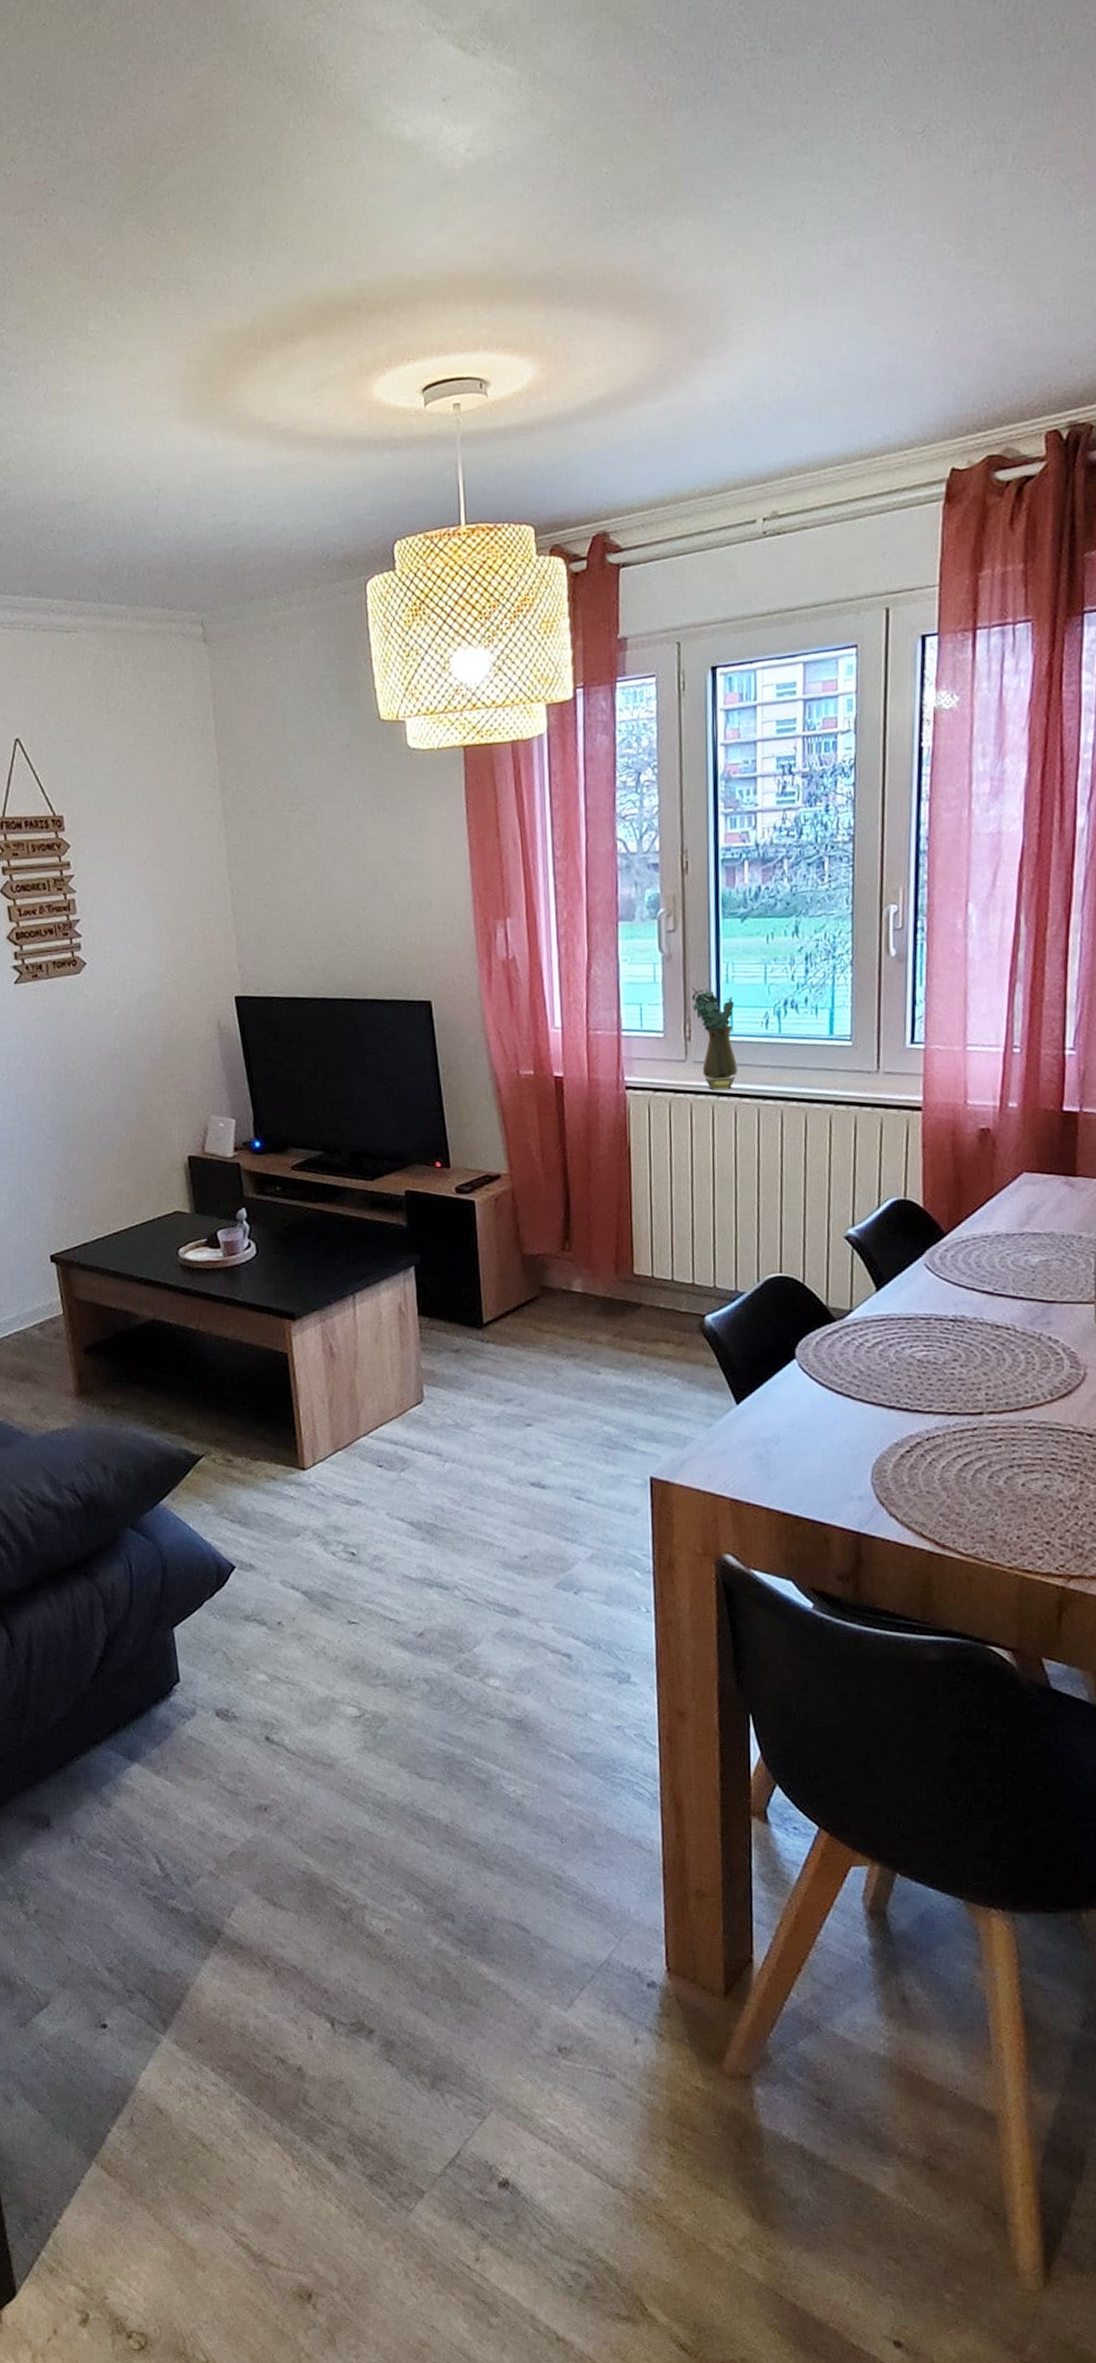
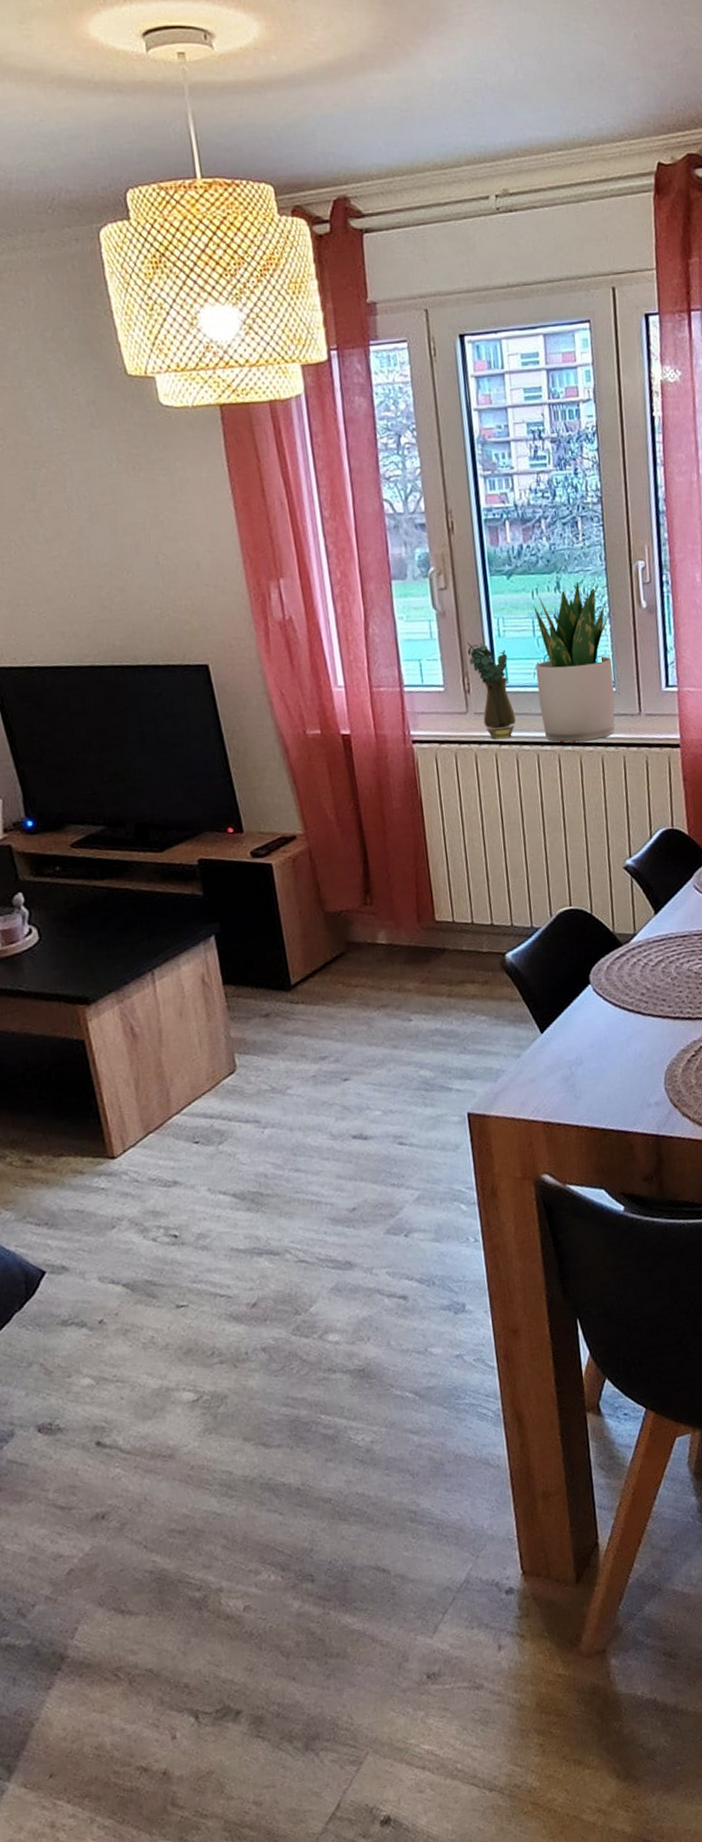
planter: none [764,926,852,1098] -> present [533,581,615,743]

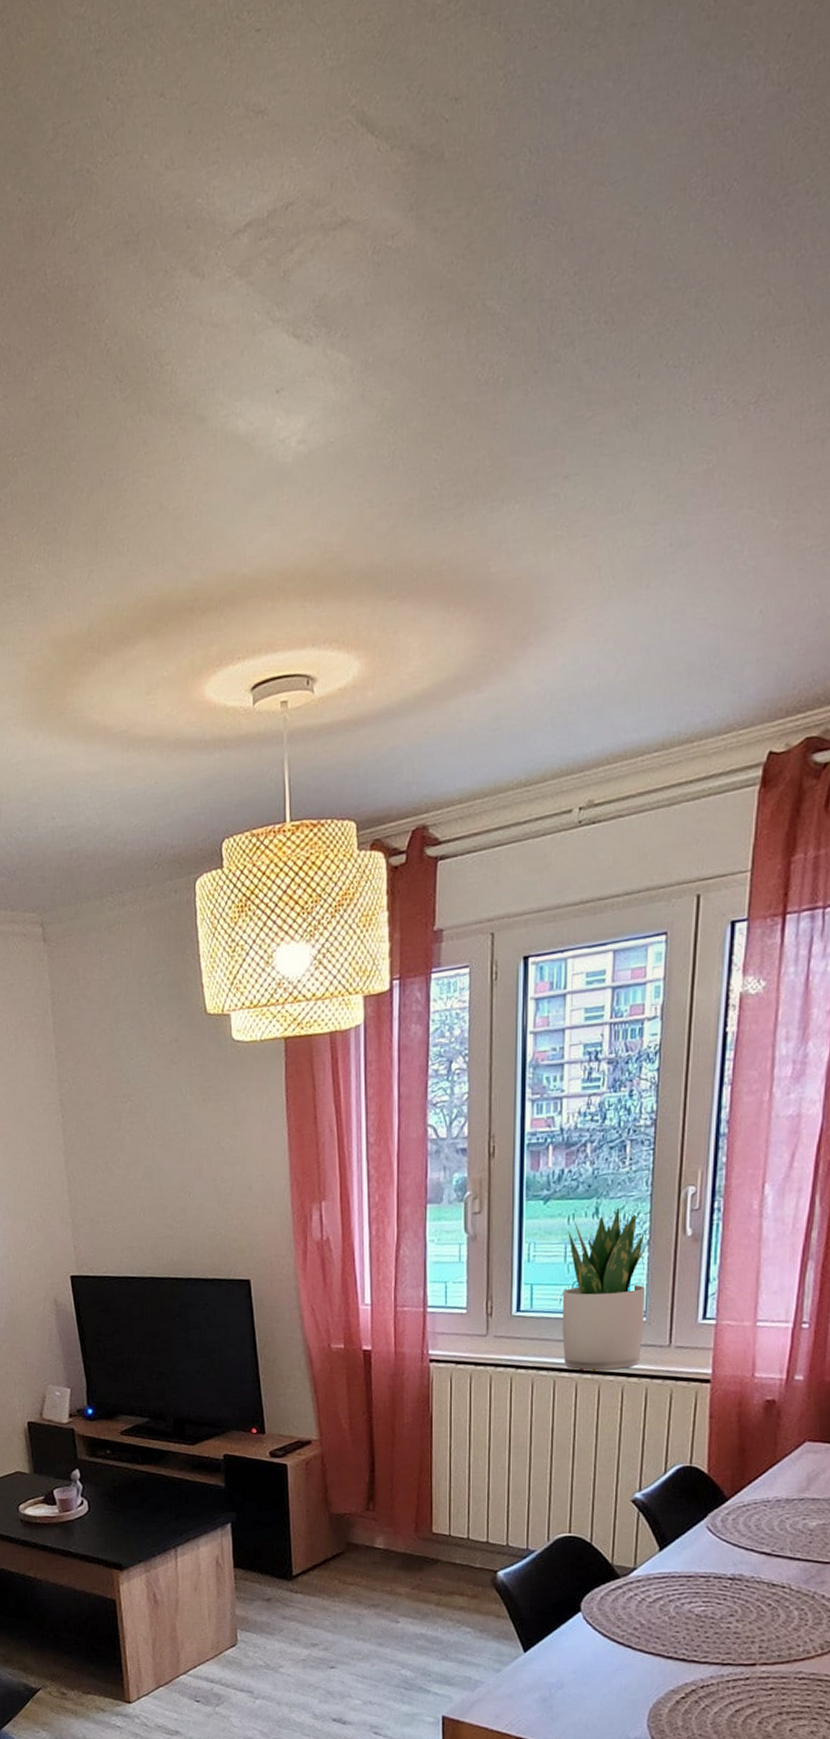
vase: present [467,642,516,740] -> none [494,1266,535,1363]

